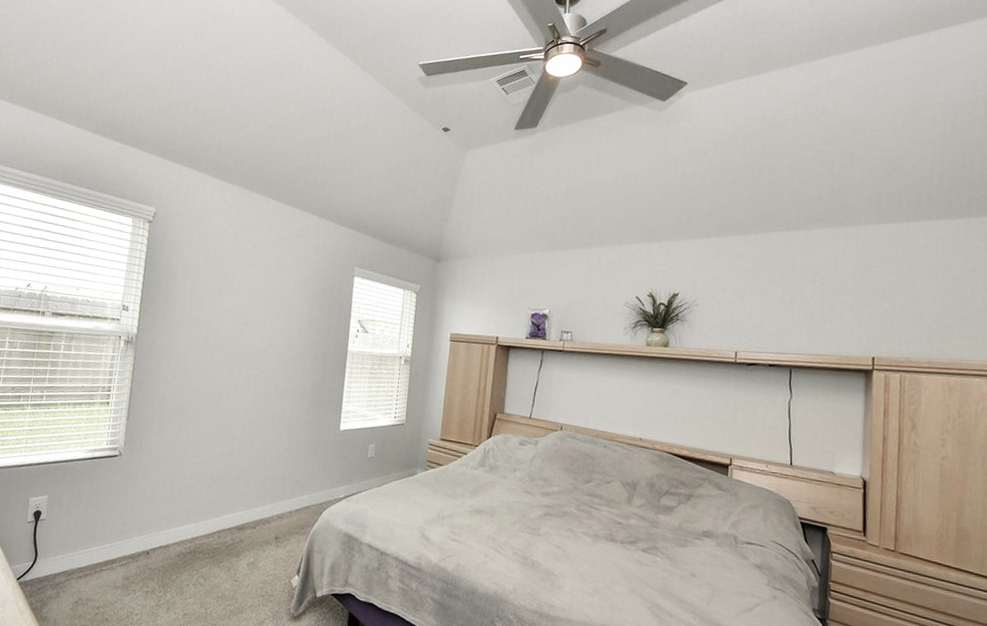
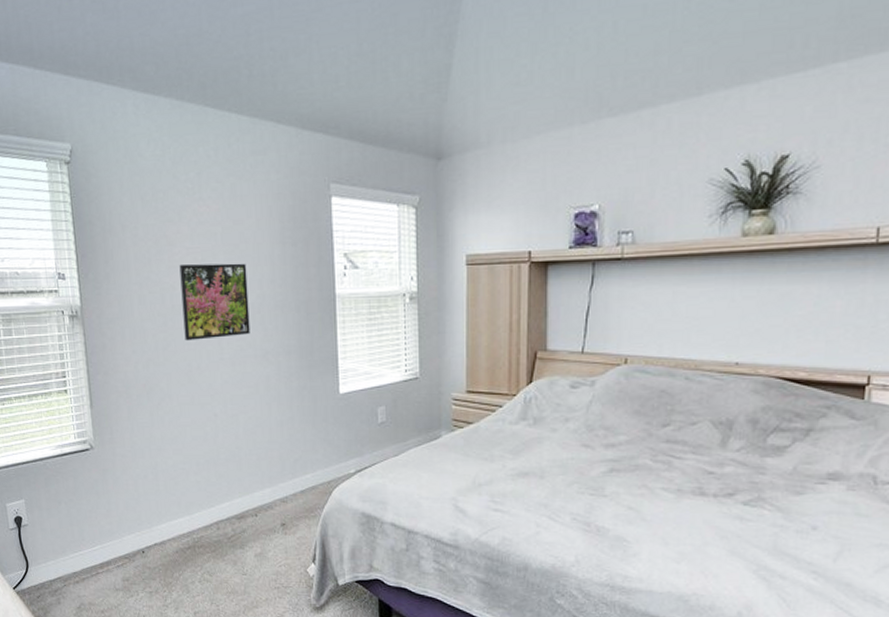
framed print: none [220,312,280,374] -> present [179,263,251,341]

